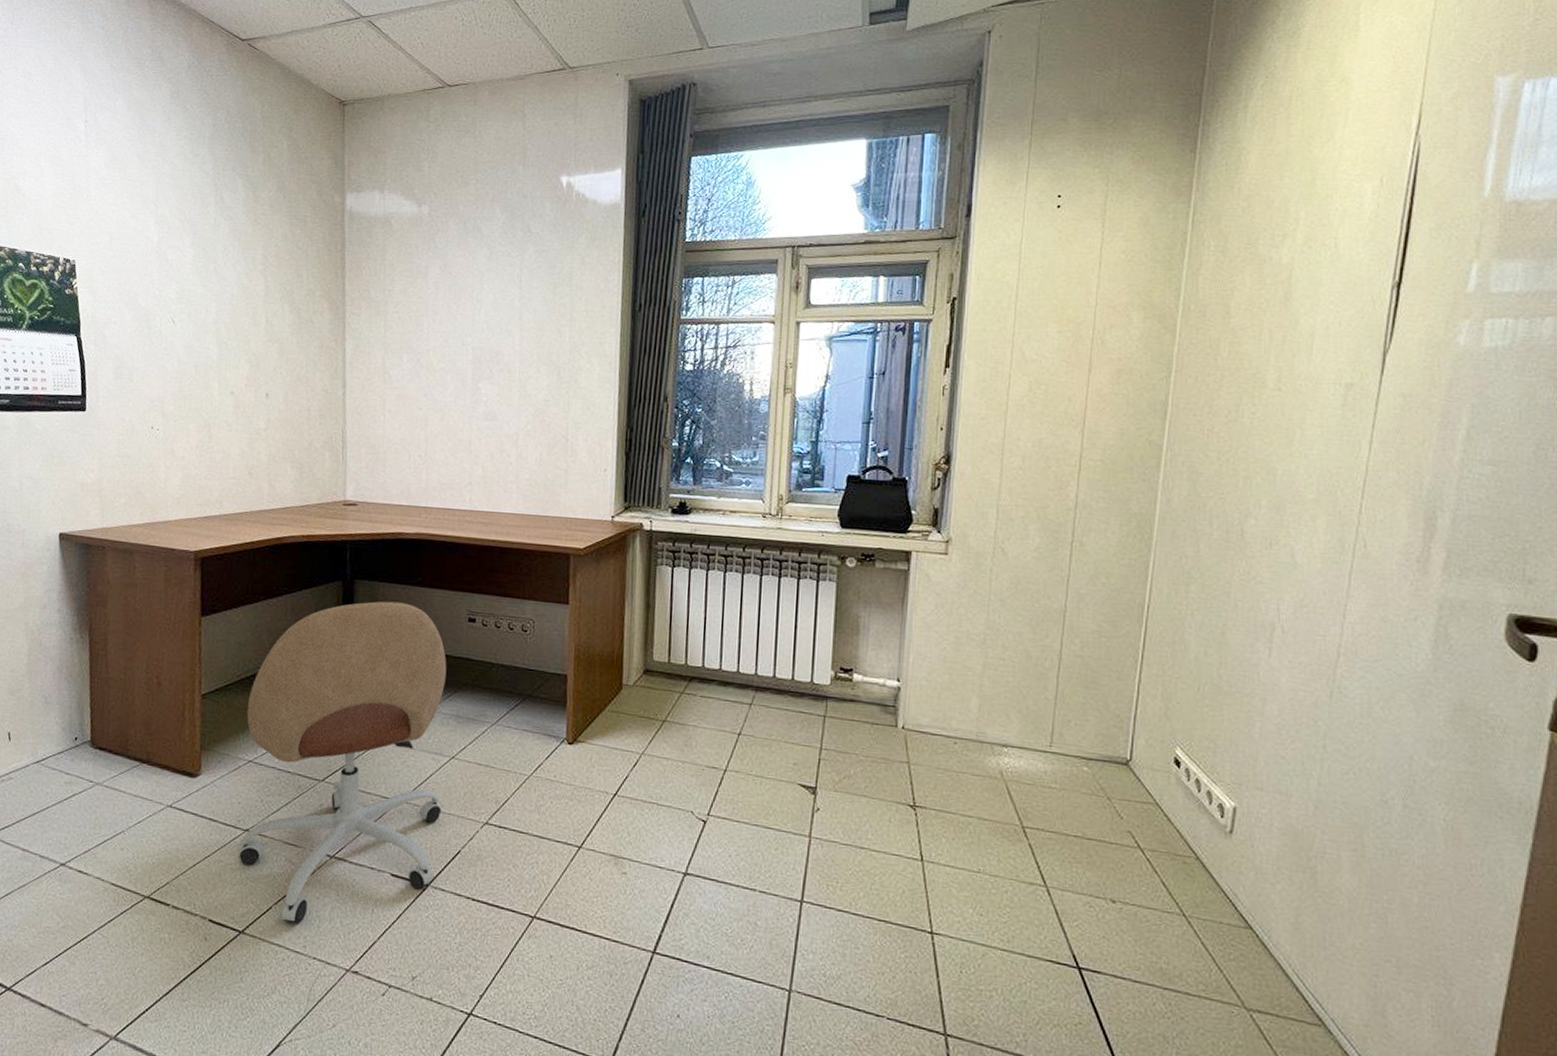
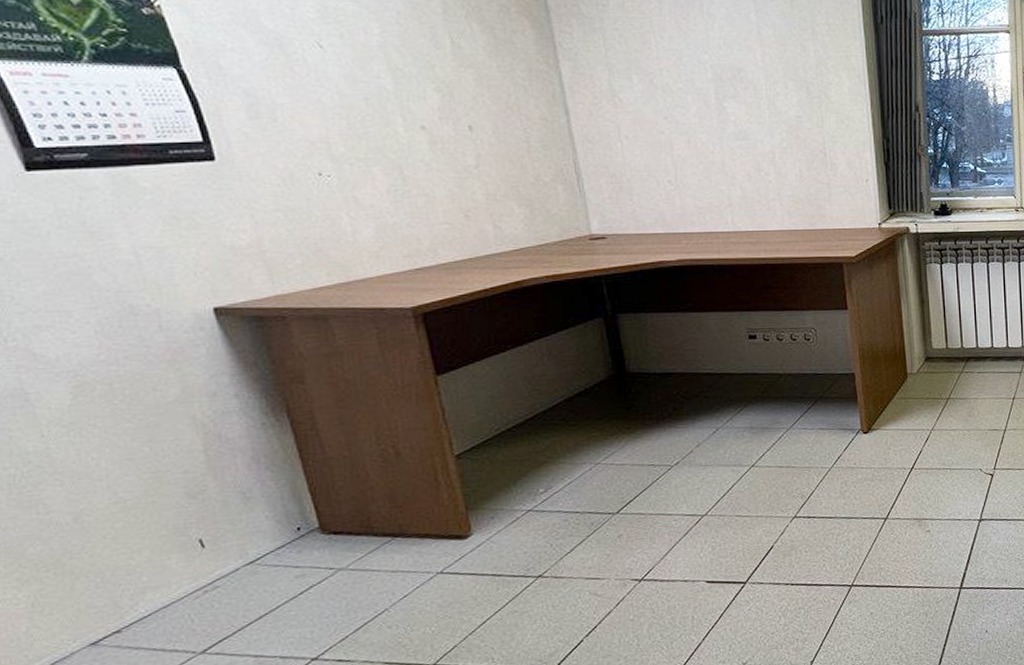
office chair: present [237,601,447,924] -> none [515,330,751,650]

